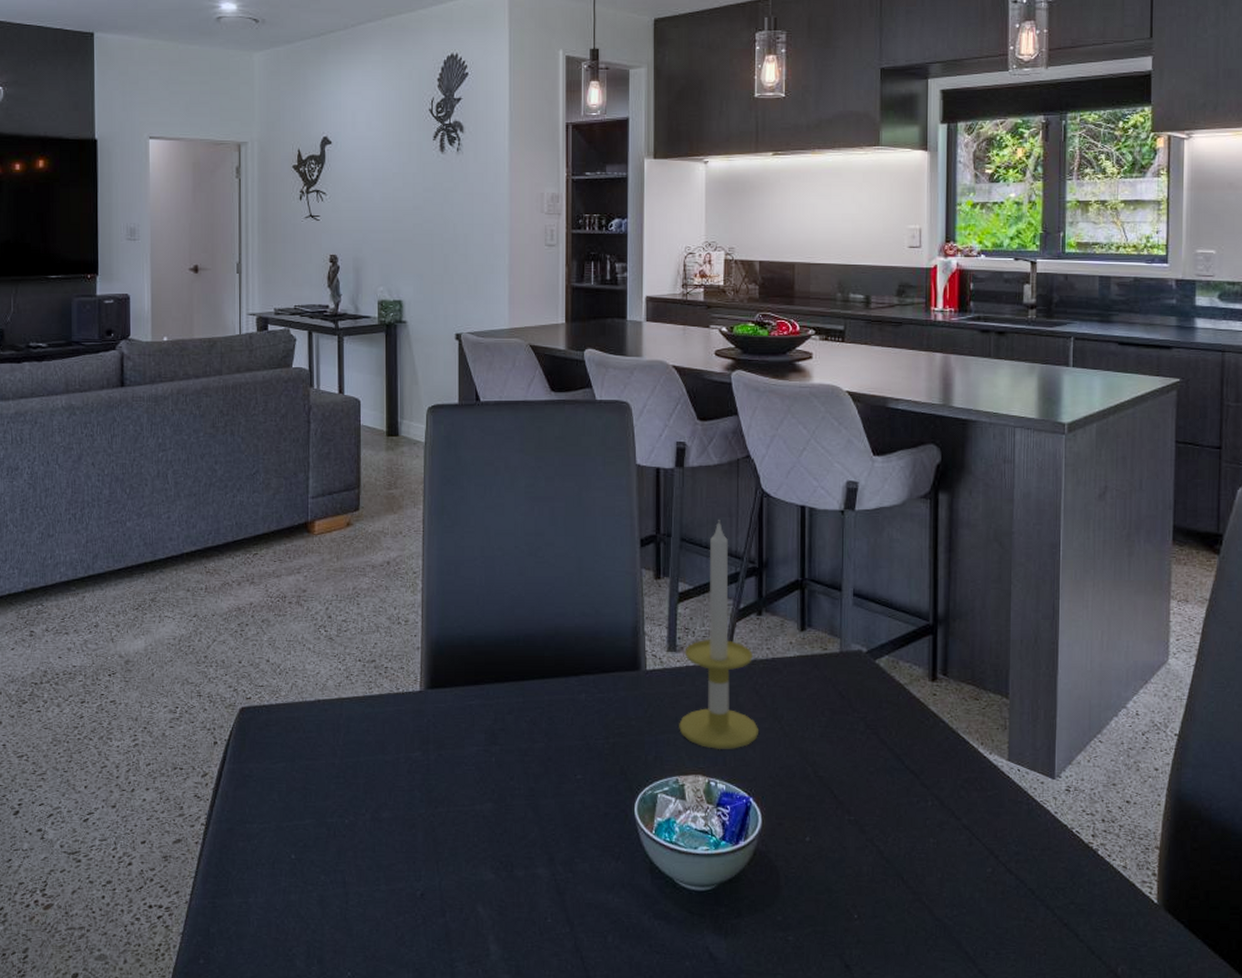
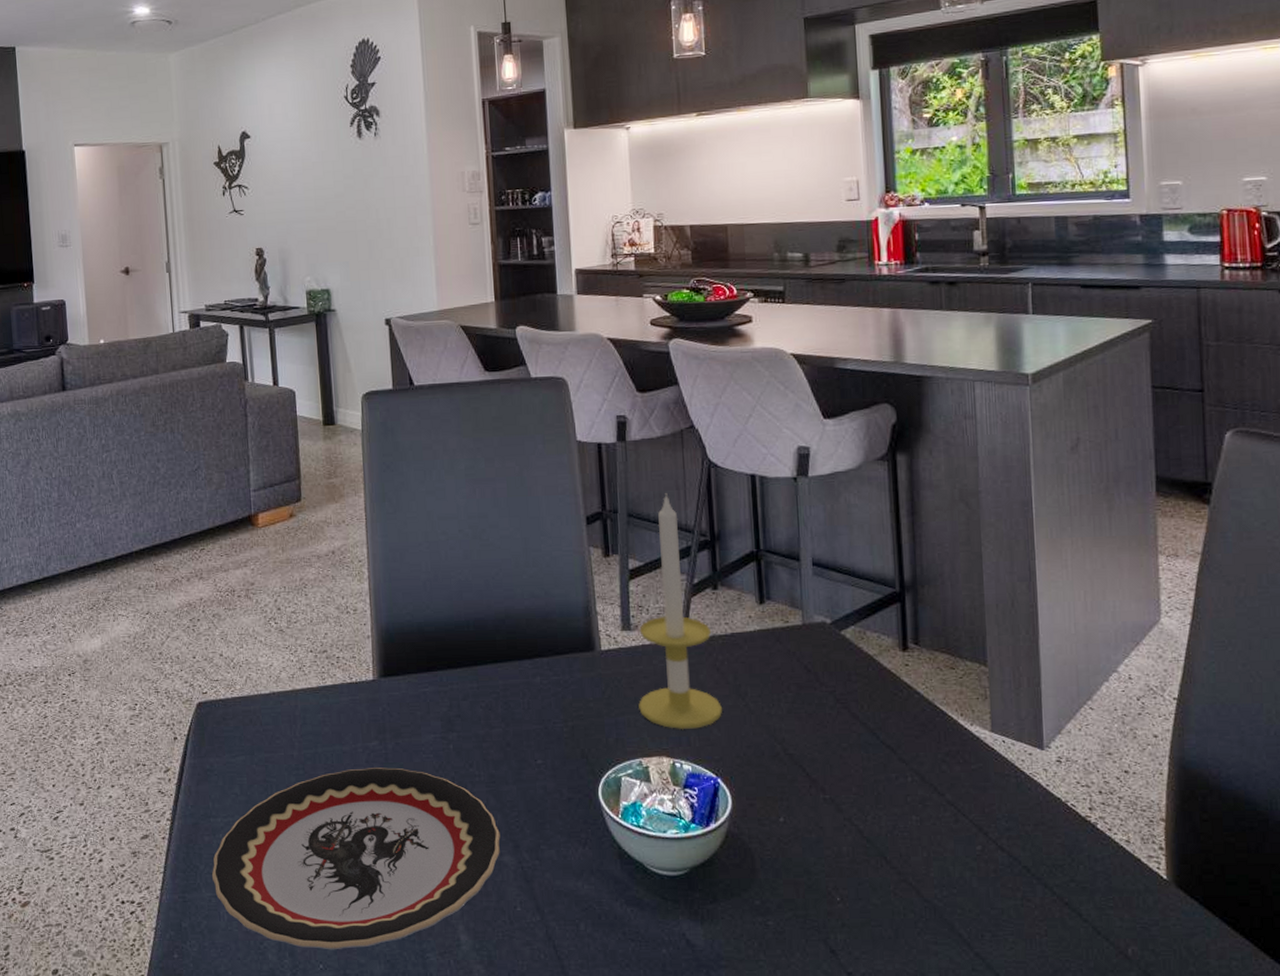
plate: none [244,778,536,957] -> present [212,767,500,949]

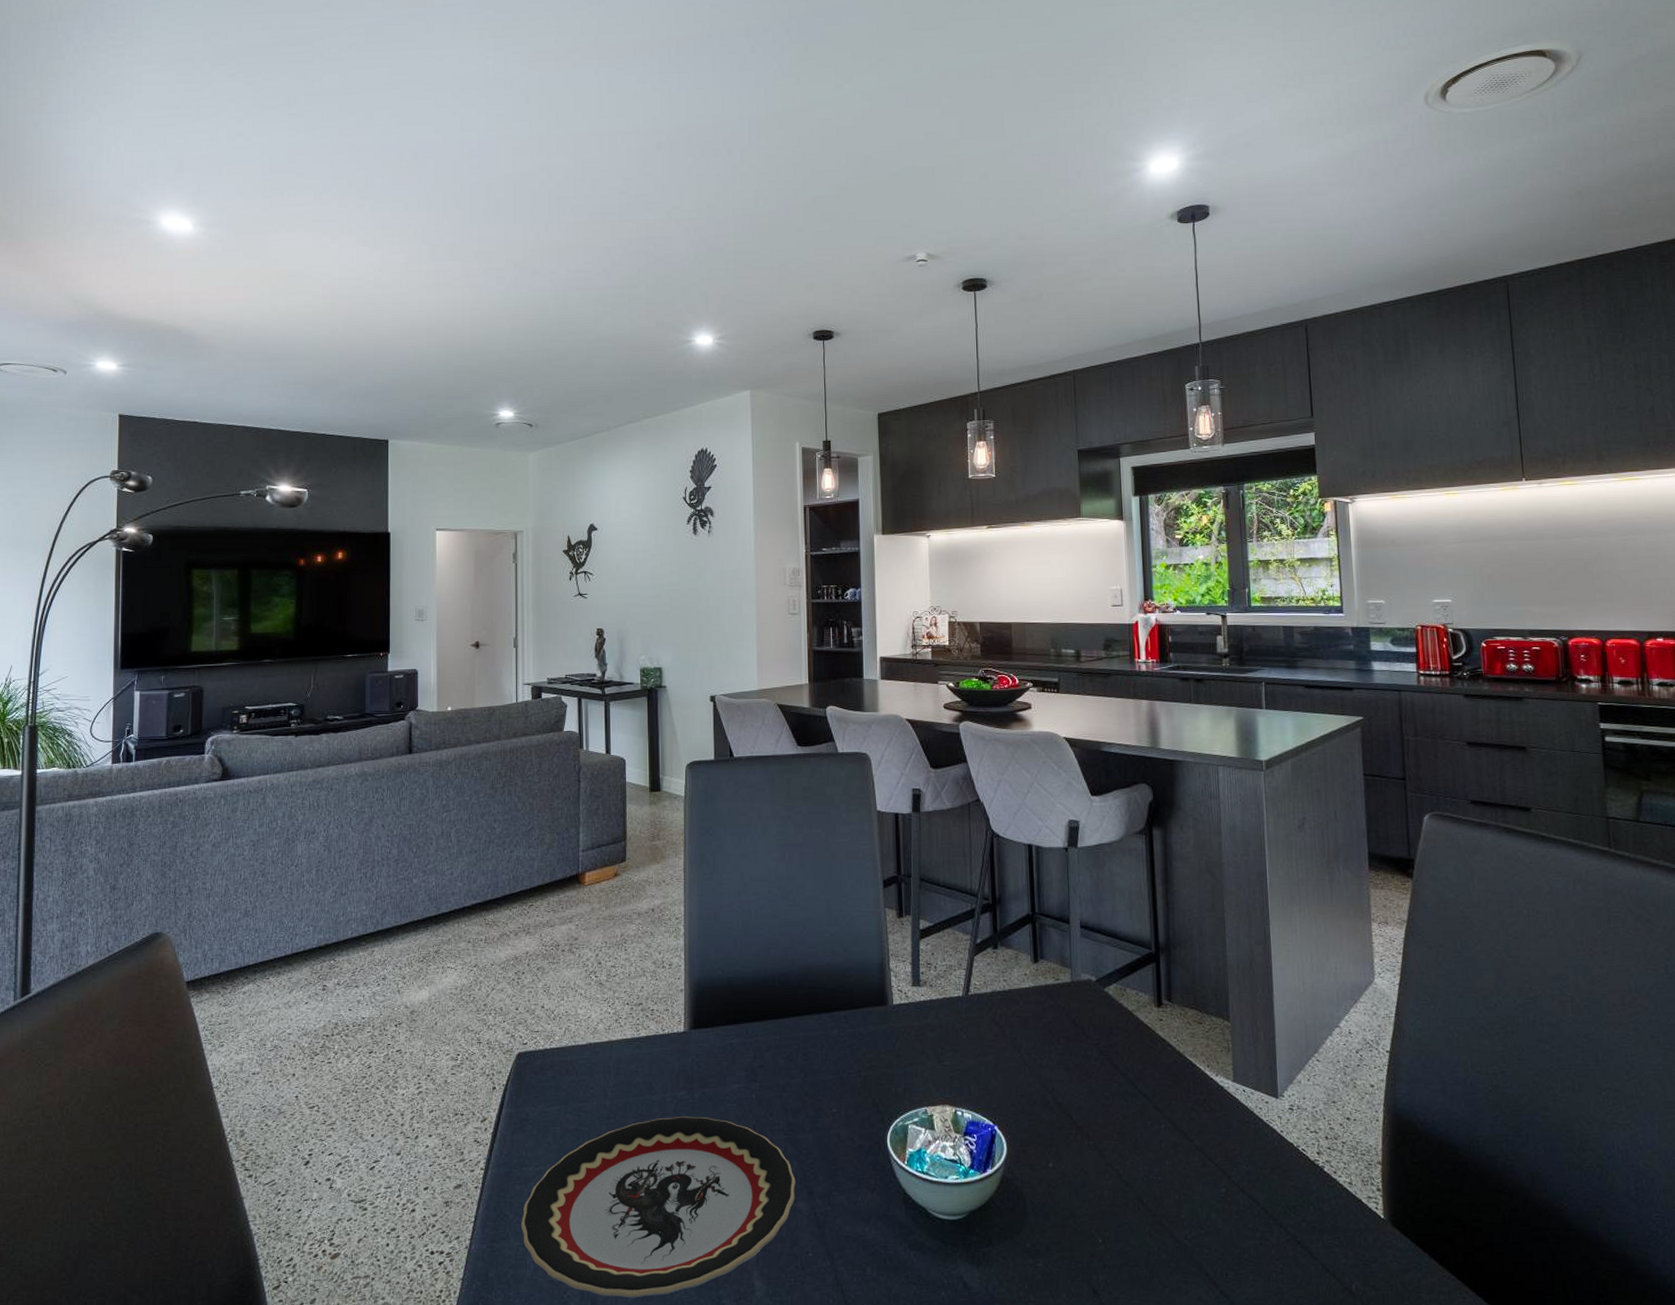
candle: present [639,493,723,730] -> none [925,860,1001,1080]

